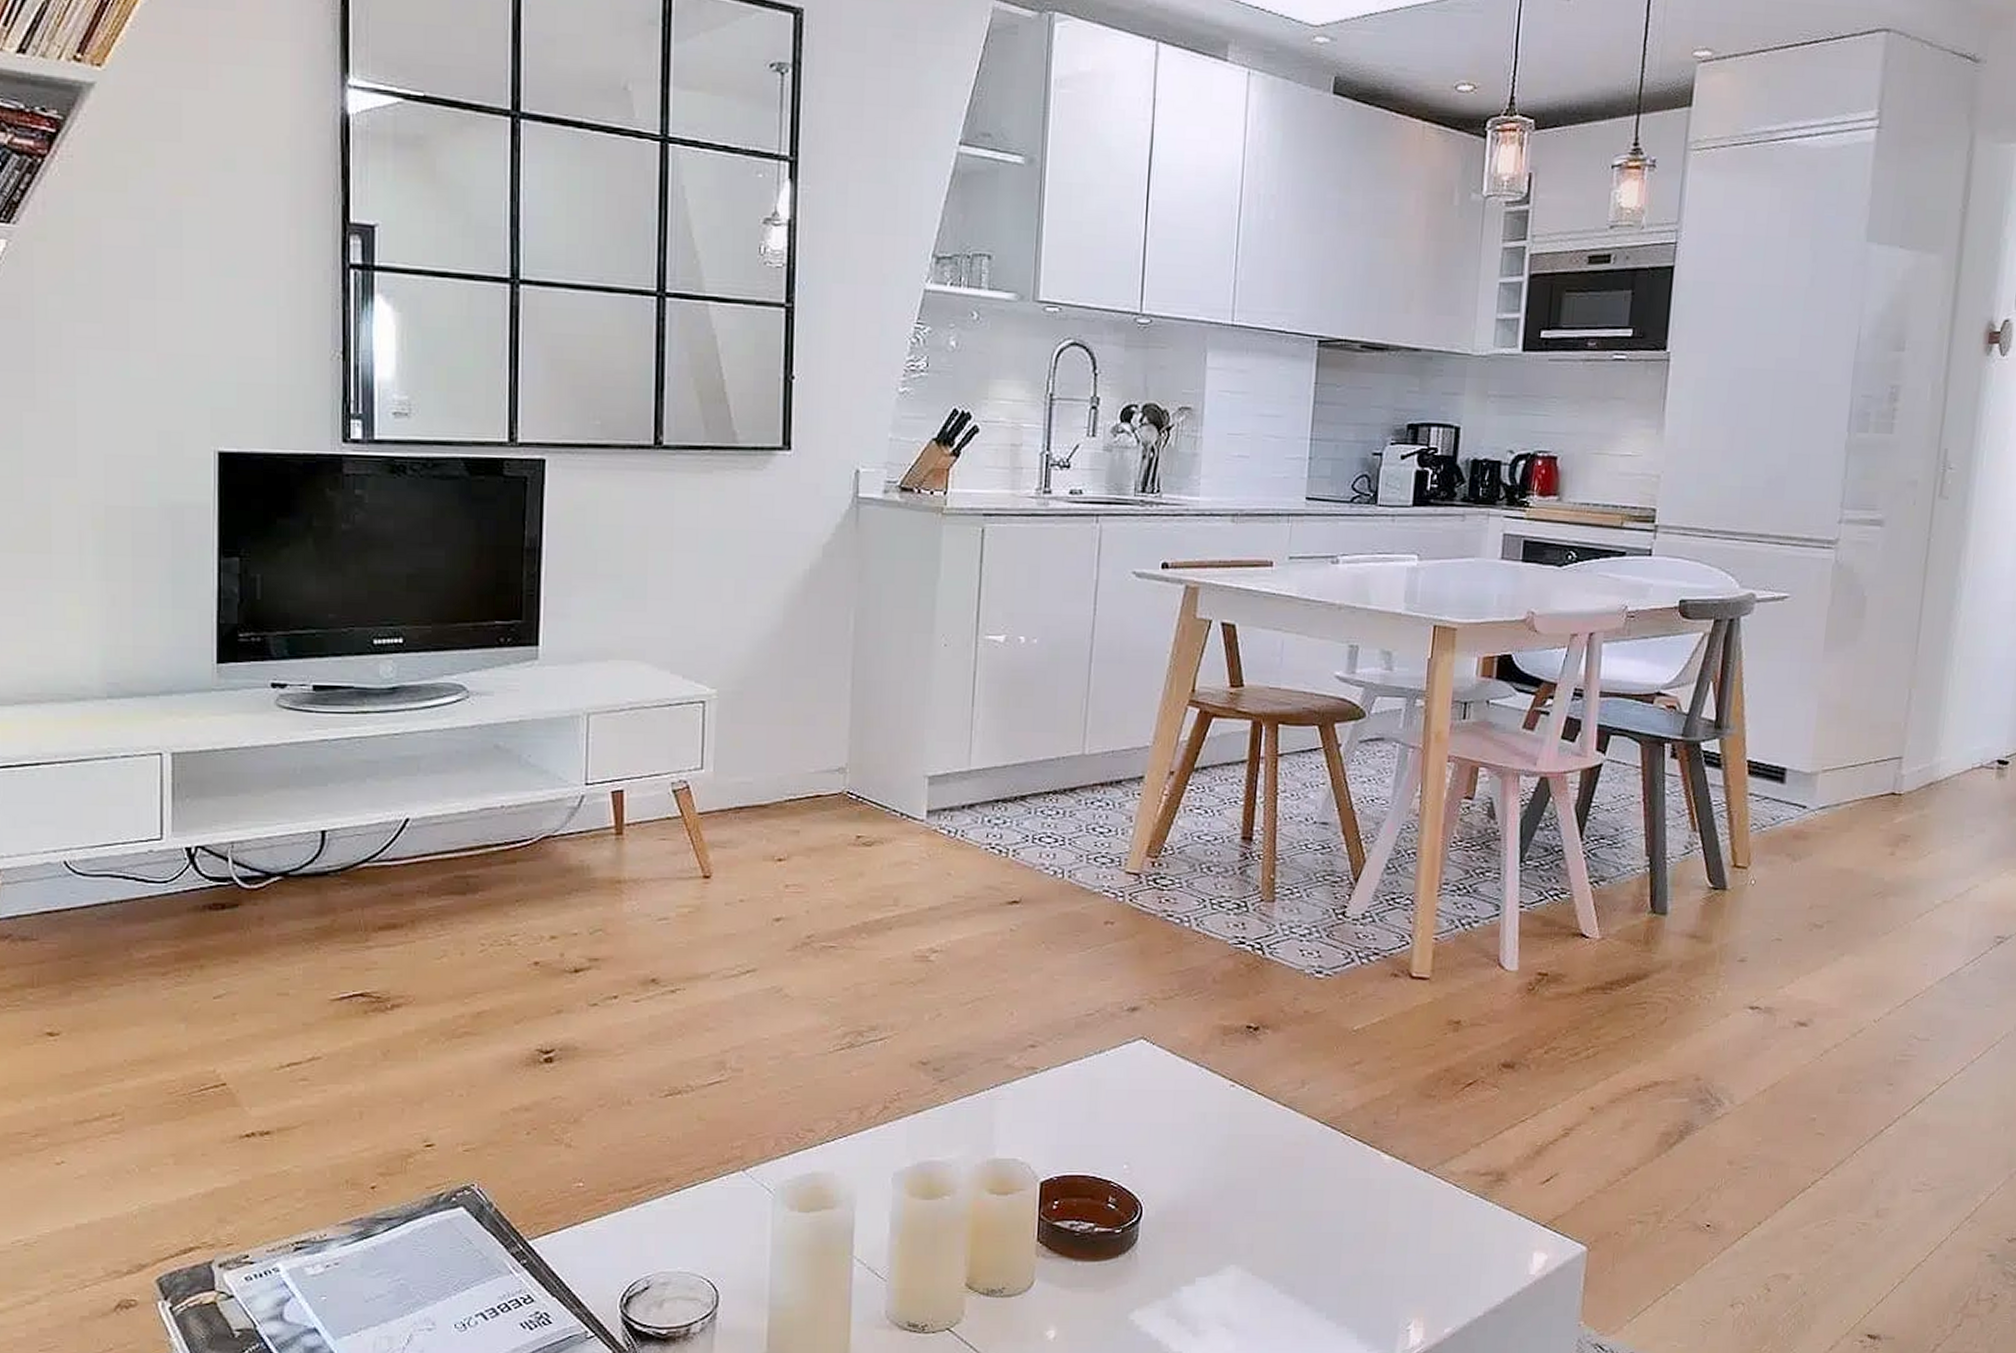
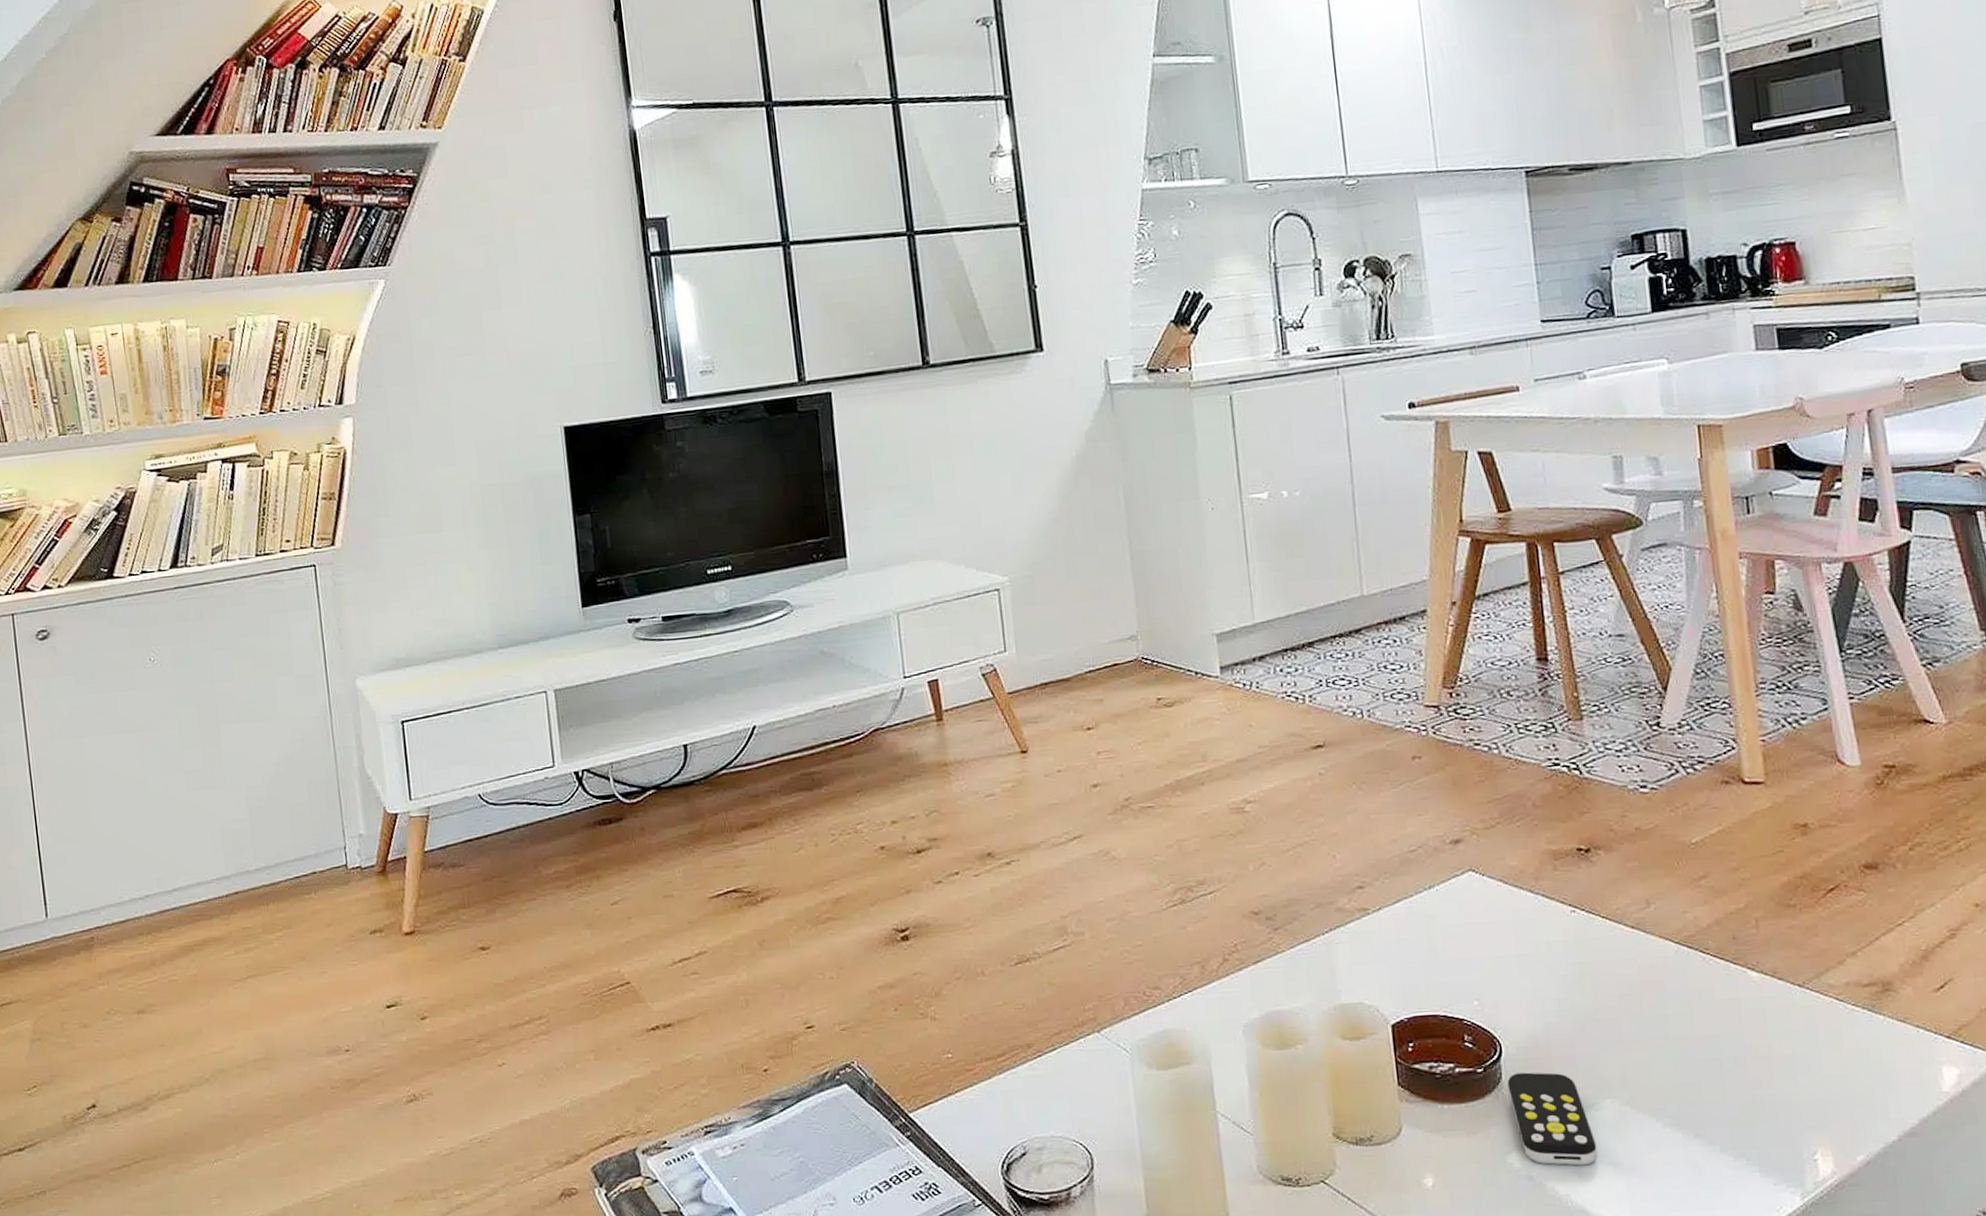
remote control: none [1141,1235,1215,1326] -> present [1507,1072,1598,1166]

